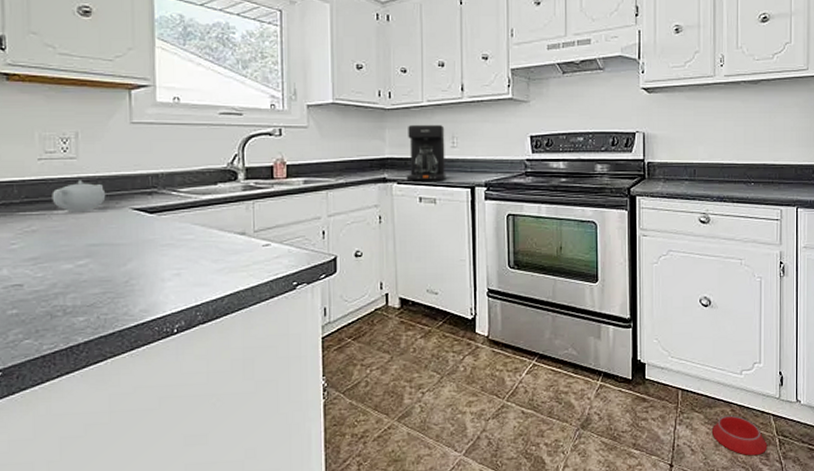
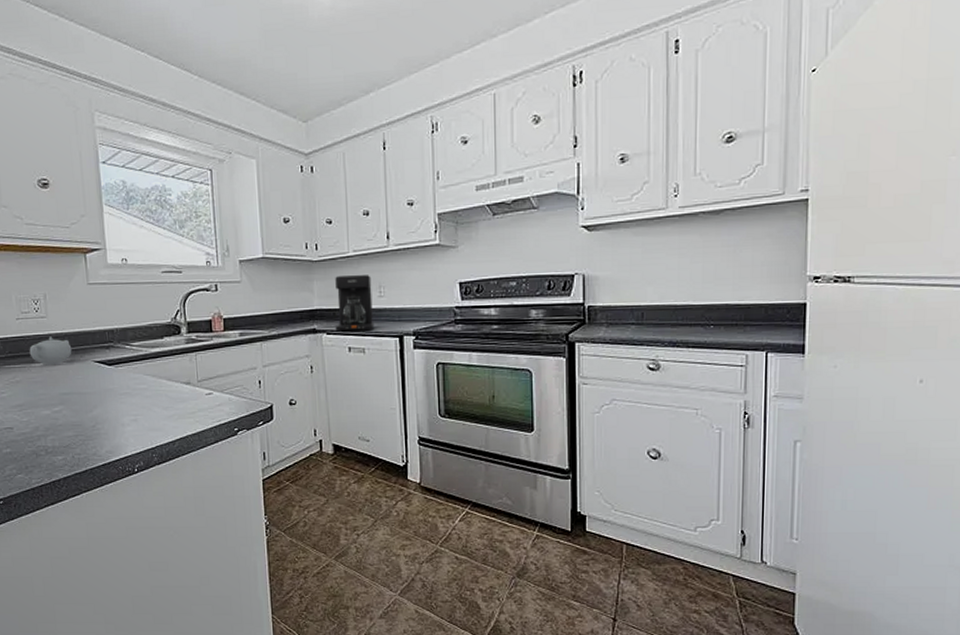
pet bowl: present [711,415,768,456] -> none [660,573,726,616]

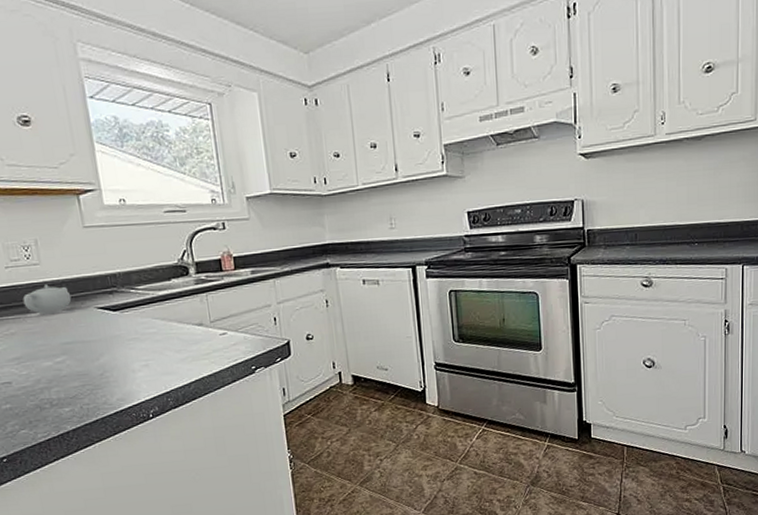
coffee maker: present [335,275,375,332] -> none [346,207,387,265]

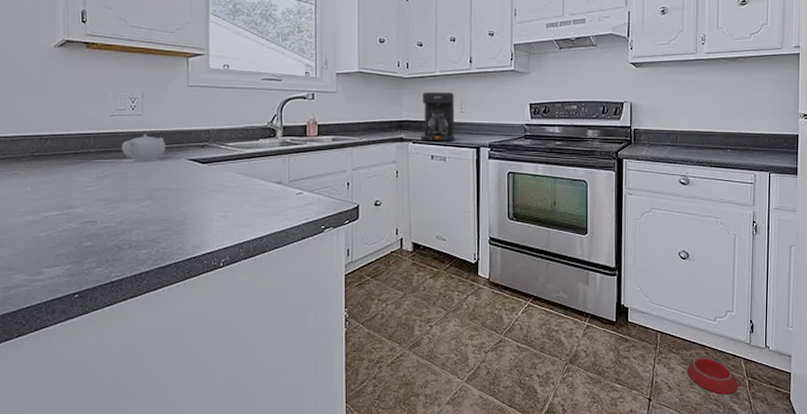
coffee maker: none [346,207,387,265] -> present [420,92,455,141]
pet bowl: none [657,467,712,503] -> present [687,357,738,395]

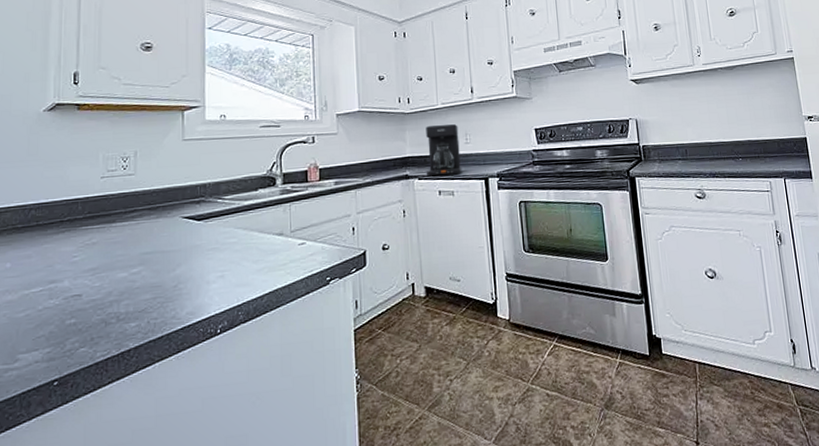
teapot: present [121,134,166,162] -> none [111,194,159,225]
pet bowl: present [687,357,738,395] -> none [732,386,790,429]

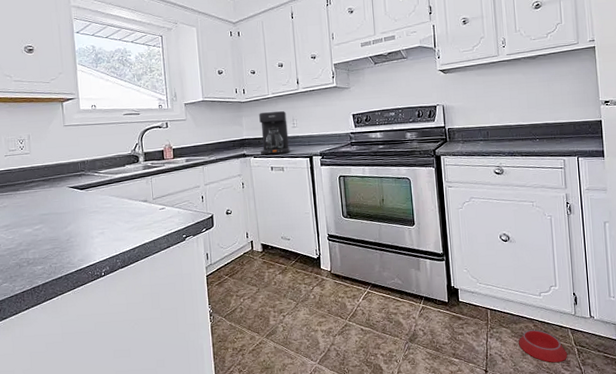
pet bowl: none [732,386,790,429] -> present [518,329,568,363]

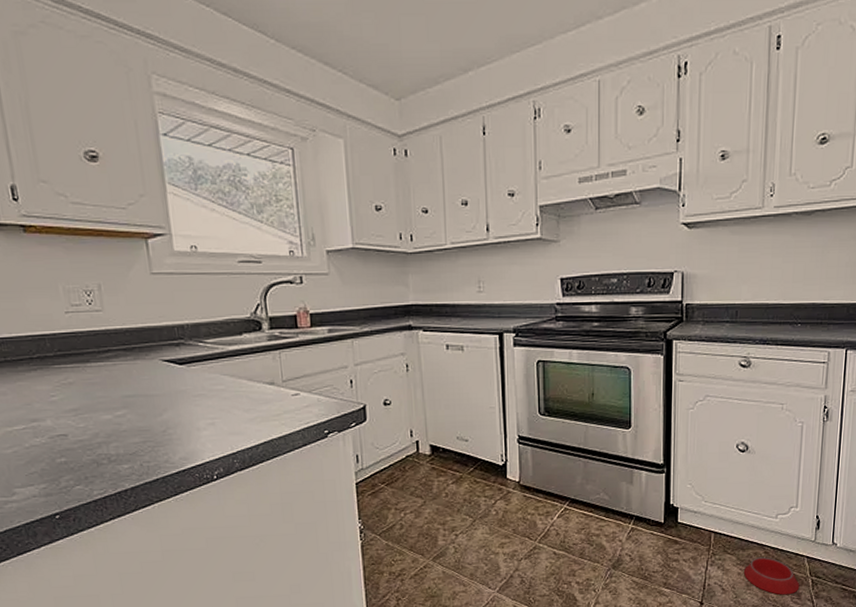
coffee maker: present [259,111,290,155] -> none [431,269,474,329]

